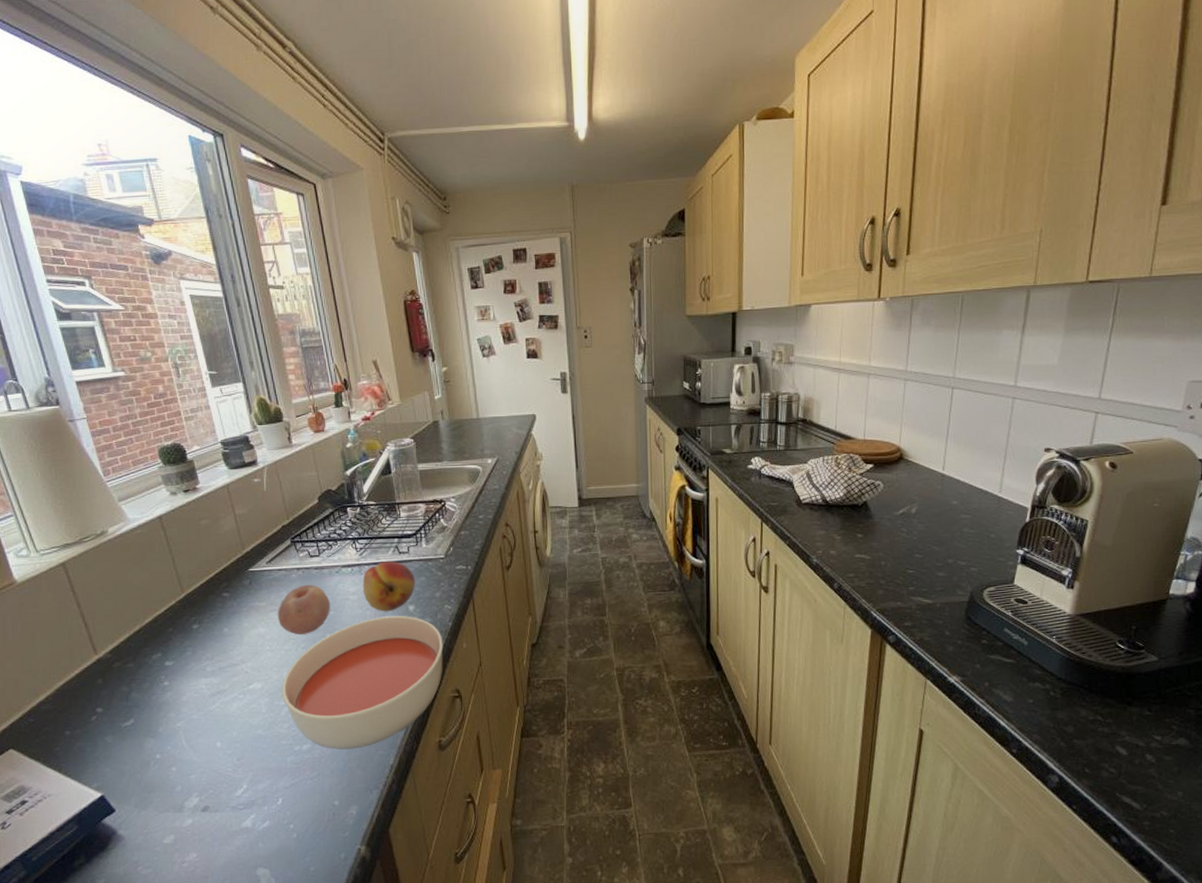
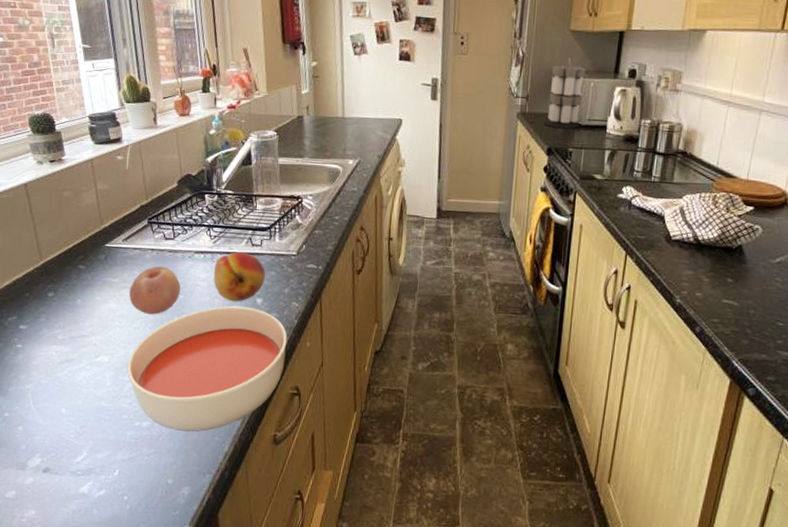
spice rack: none [672,341,705,409] -> present [544,57,585,130]

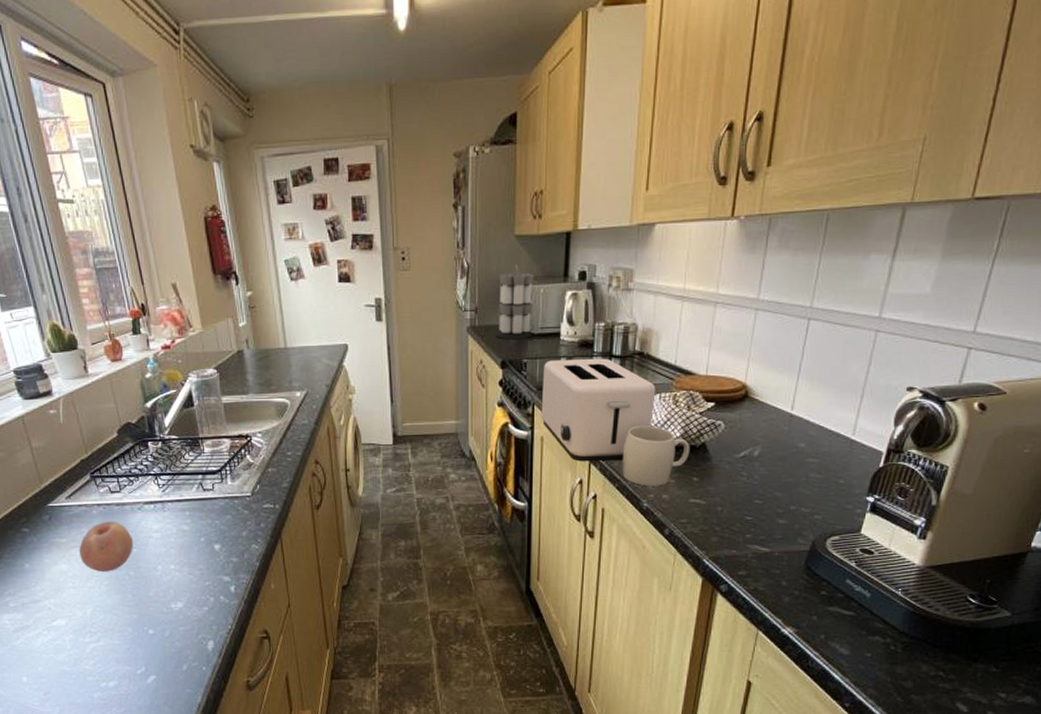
bowl: present [126,306,288,432] -> none [85,555,251,687]
fruit: present [213,251,265,302] -> none [166,497,221,550]
toaster: none [582,151,697,256] -> present [541,358,656,462]
mug: none [657,222,727,284] -> present [622,426,690,486]

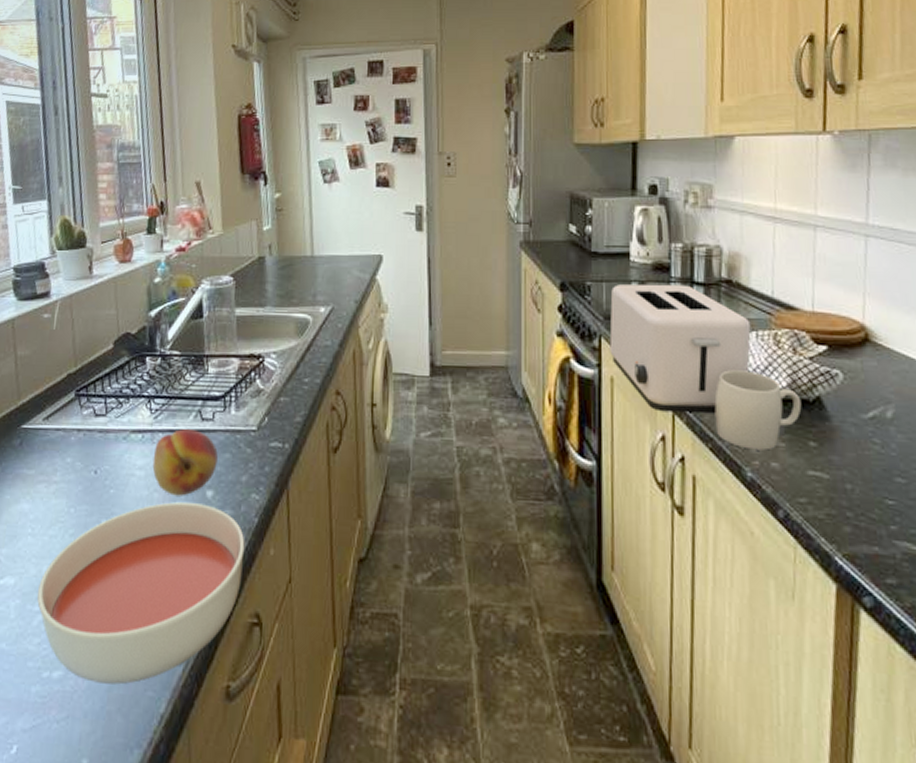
fruit: present [79,521,134,572] -> none [46,451,112,517]
bowl: none [85,555,251,687] -> present [36,502,245,685]
fruit: none [166,497,221,550] -> present [152,428,218,496]
spice rack: present [496,264,534,340] -> none [554,174,597,259]

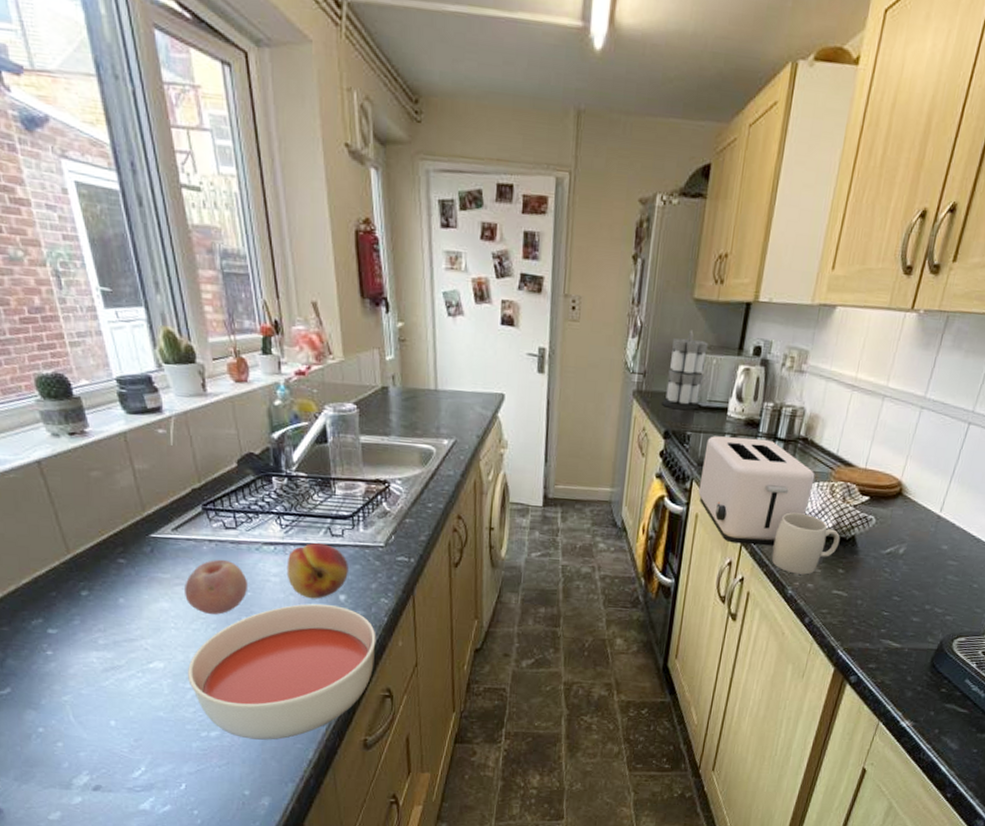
fruit: none [46,451,112,517] -> present [185,559,248,615]
spice rack: none [554,174,597,259] -> present [662,330,708,411]

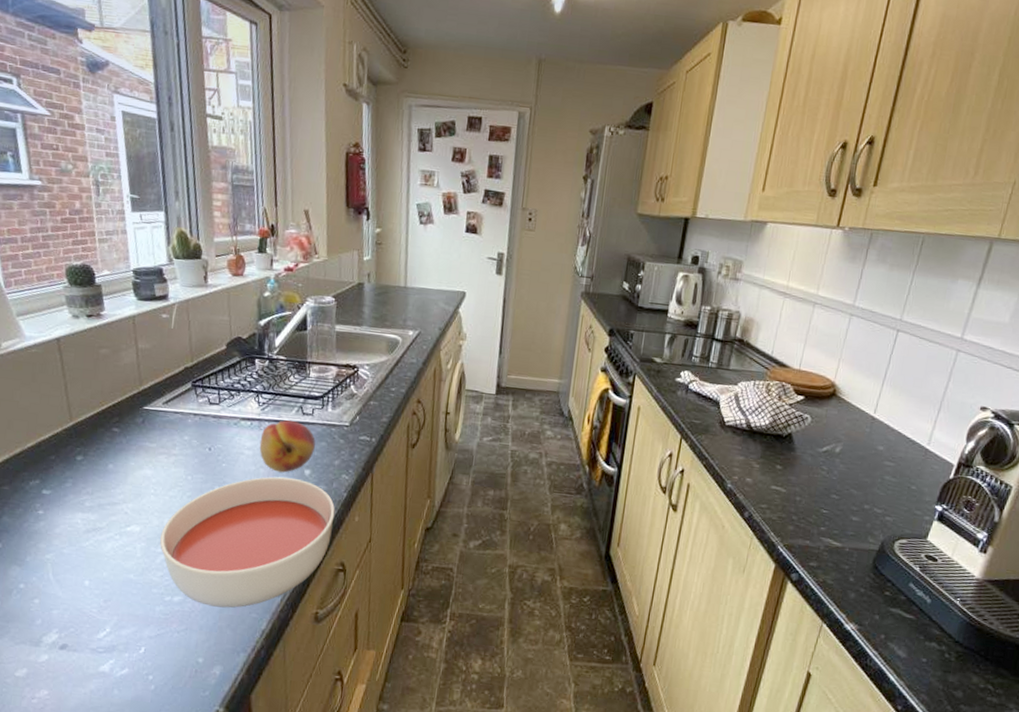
fruit: present [185,559,248,615] -> none [167,431,224,483]
spice rack: present [662,330,708,411] -> none [608,240,650,312]
toaster: present [698,436,815,546] -> none [640,335,751,440]
mug: present [771,512,840,575] -> none [710,408,777,470]

